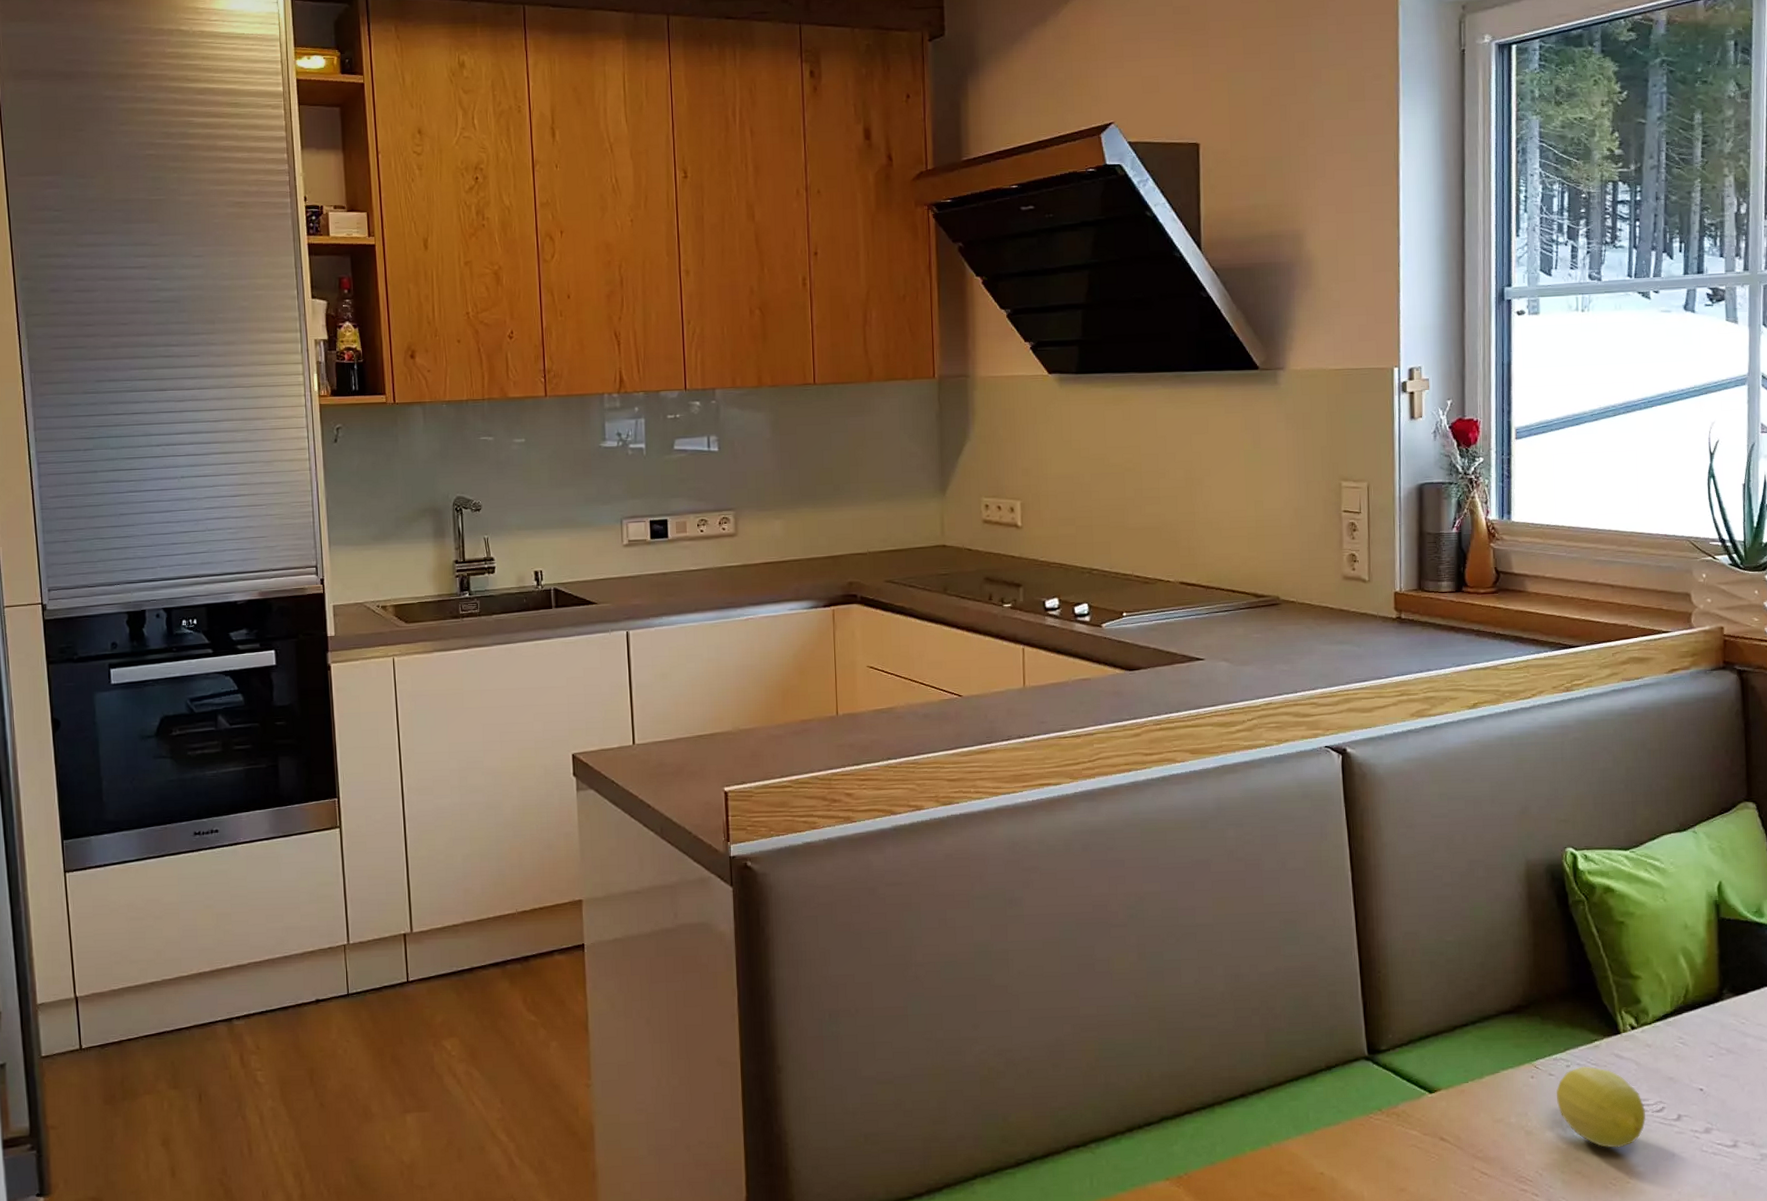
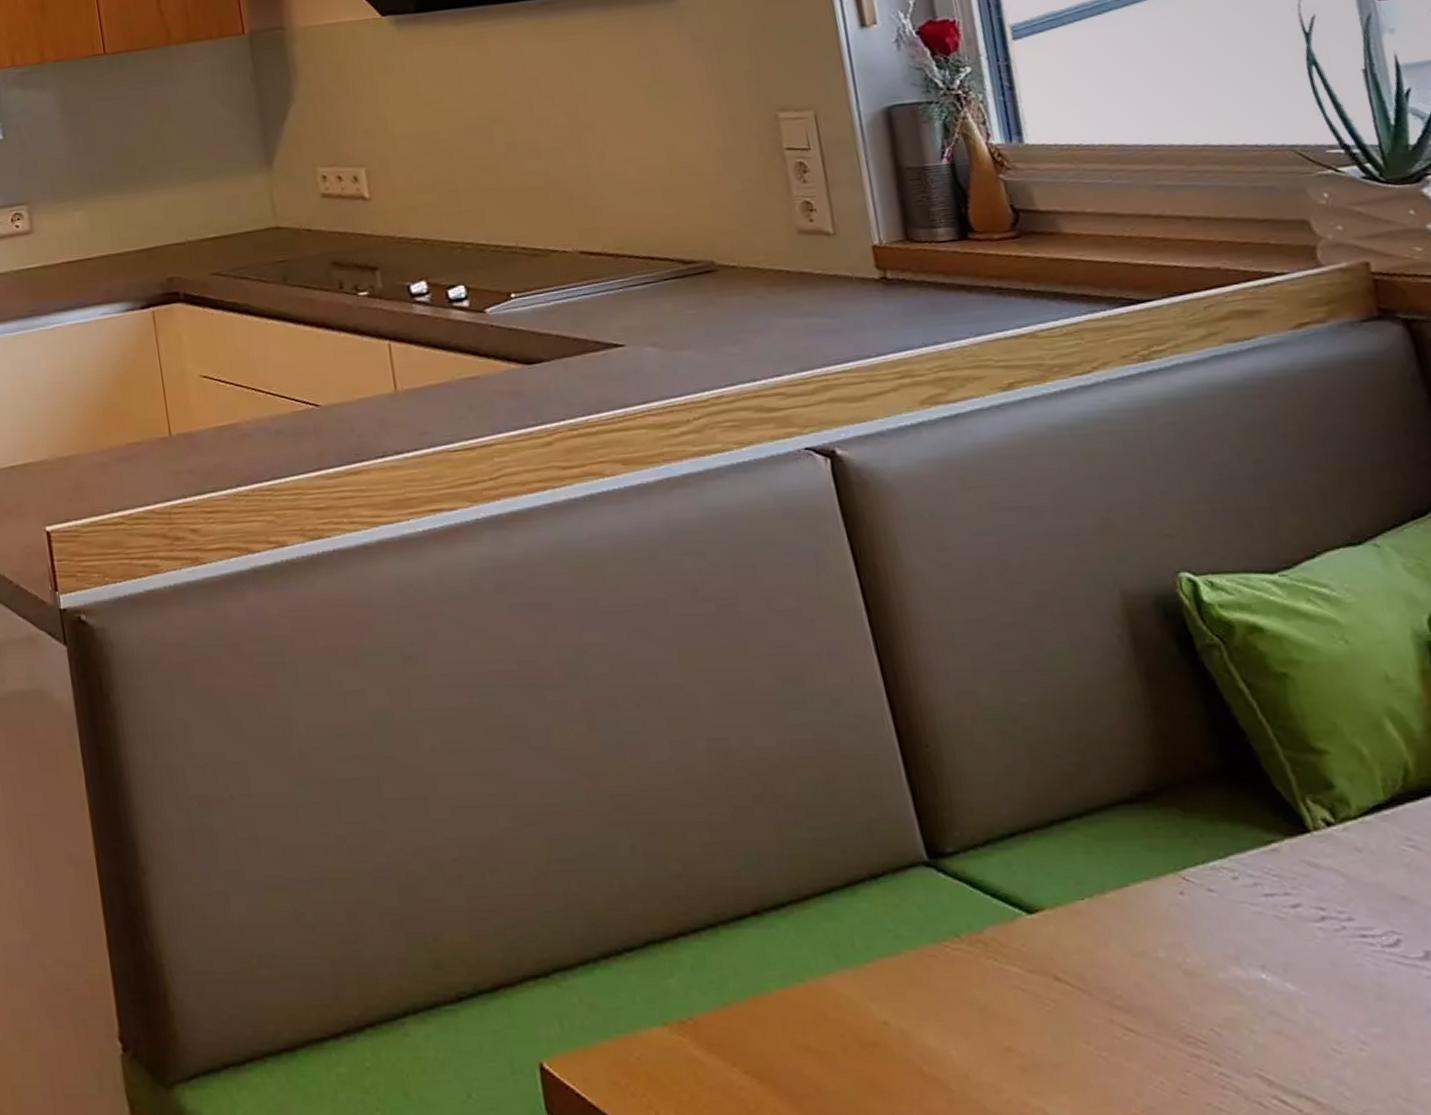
fruit: present [1556,1066,1647,1148] -> none [1222,878,1375,998]

